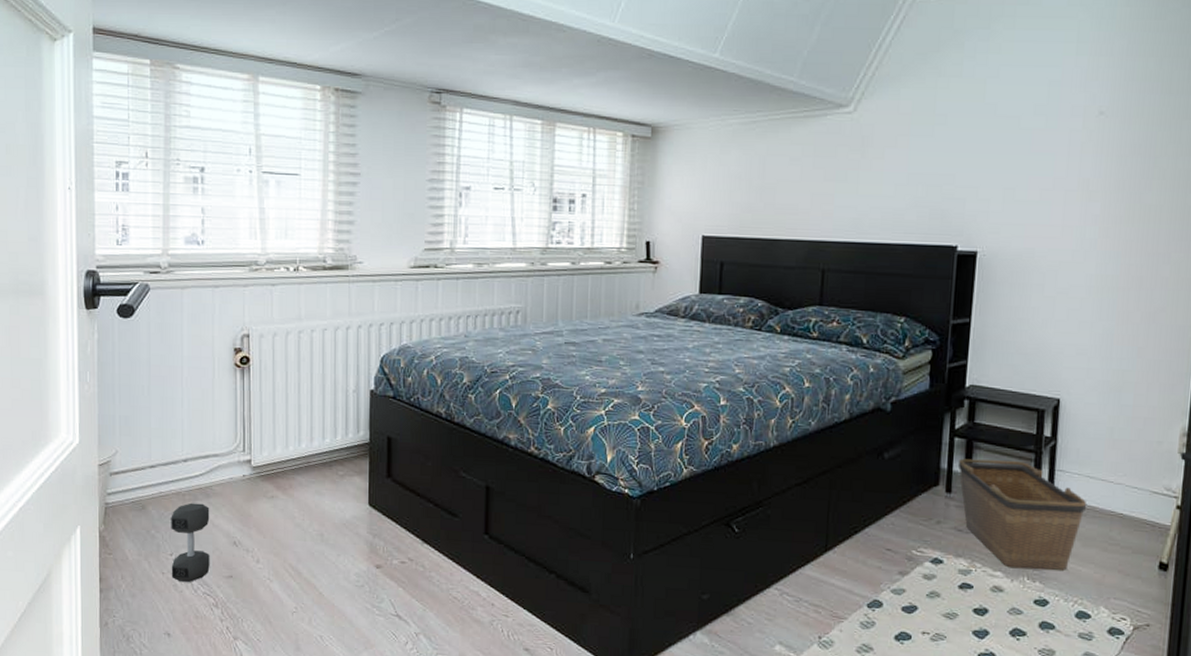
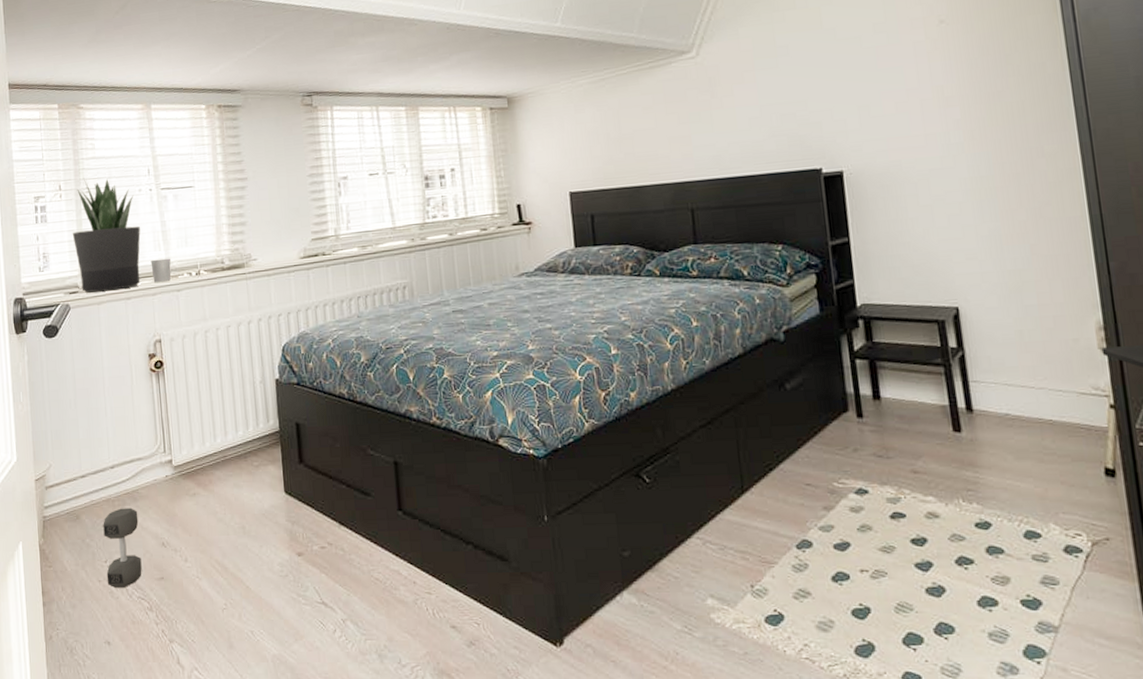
planter: none [157,148,235,276] -> present [72,178,141,293]
candle holder: none [244,248,267,275] -> present [151,258,172,283]
bicycle basket: present [957,458,1087,570] -> none [864,377,1012,491]

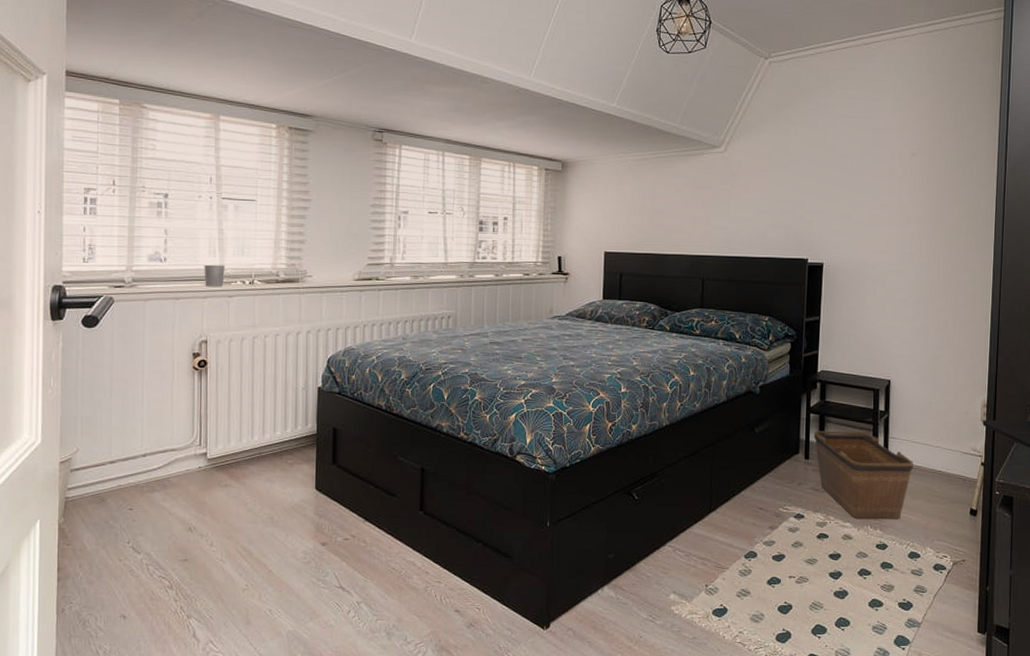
planter: present [72,178,141,293] -> none [123,176,196,289]
dumbbell: present [103,507,142,588] -> none [128,494,167,567]
bicycle basket: none [864,377,1012,491] -> present [813,431,914,520]

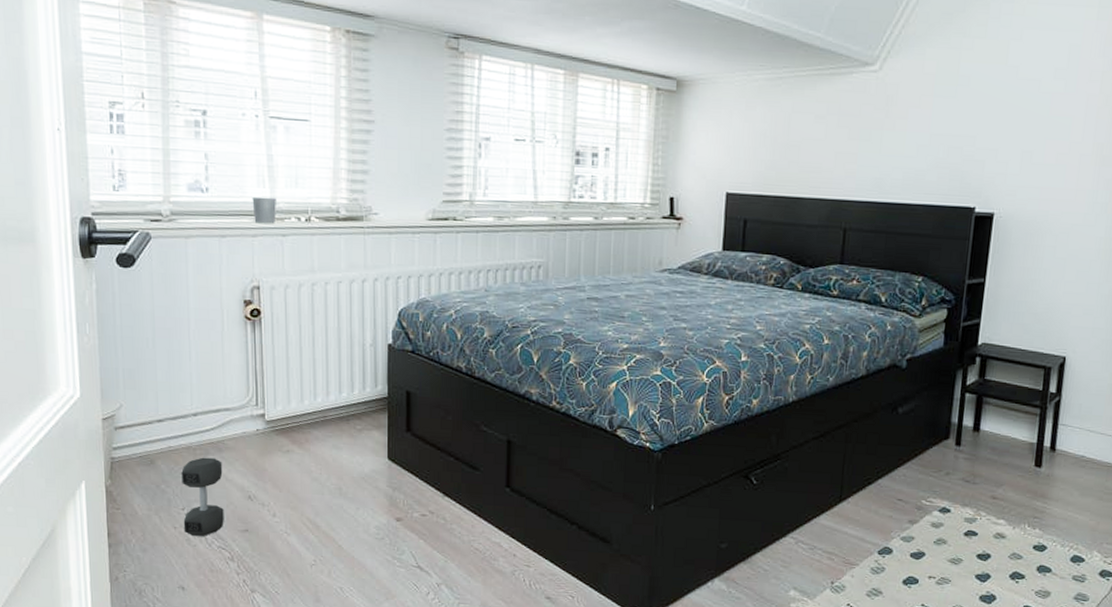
dumbbell: none [128,494,167,567] -> present [181,457,224,536]
bicycle basket: present [813,431,914,520] -> none [967,413,1086,518]

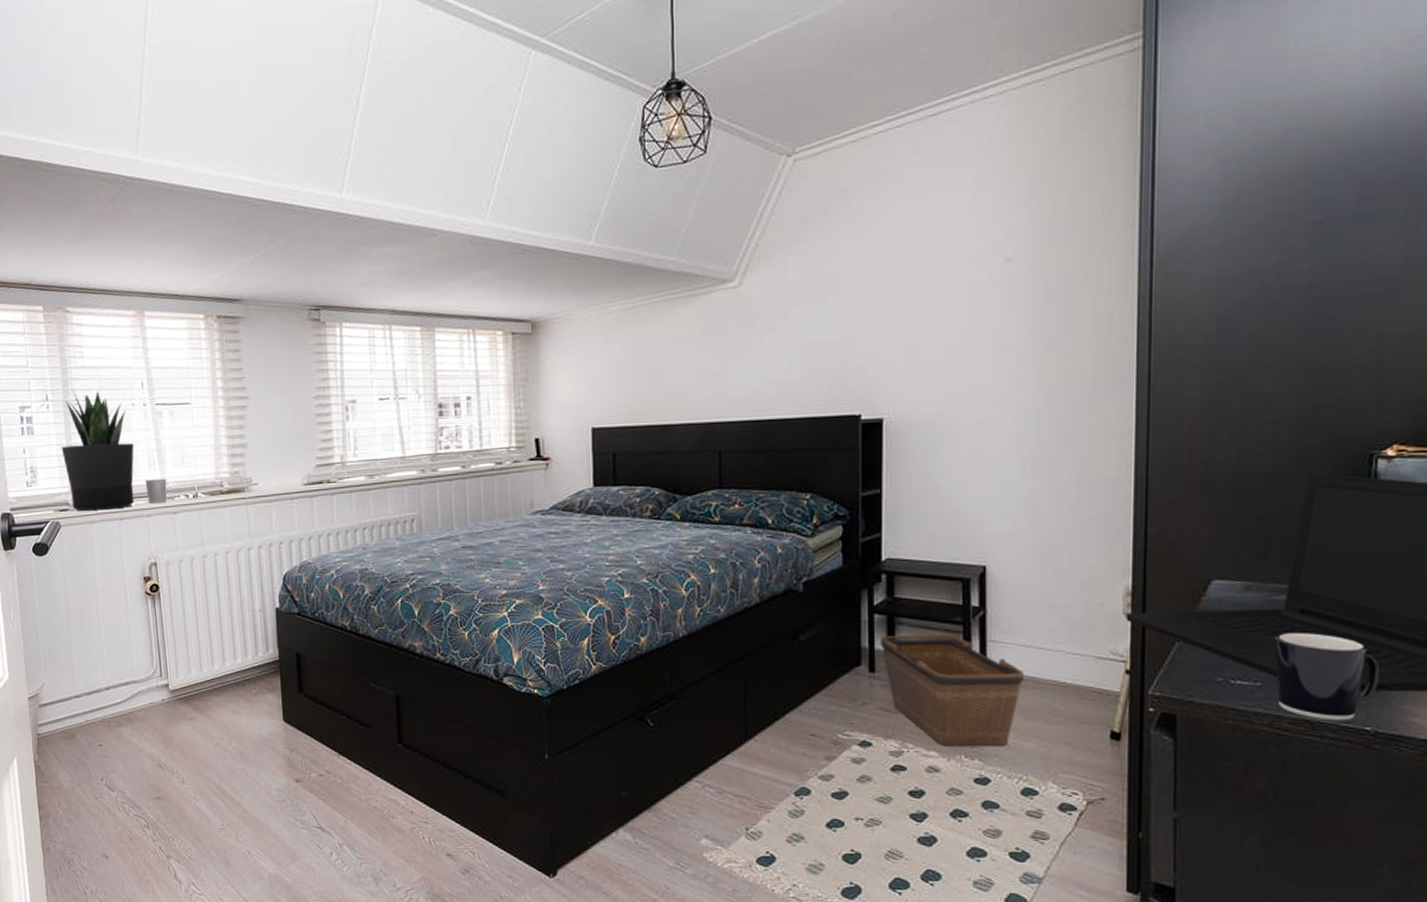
planter: none [156,88,242,225] -> present [61,388,135,511]
dumbbell: present [181,457,224,536] -> none [98,729,139,805]
bicycle basket: none [967,413,1086,518] -> present [879,635,1025,747]

